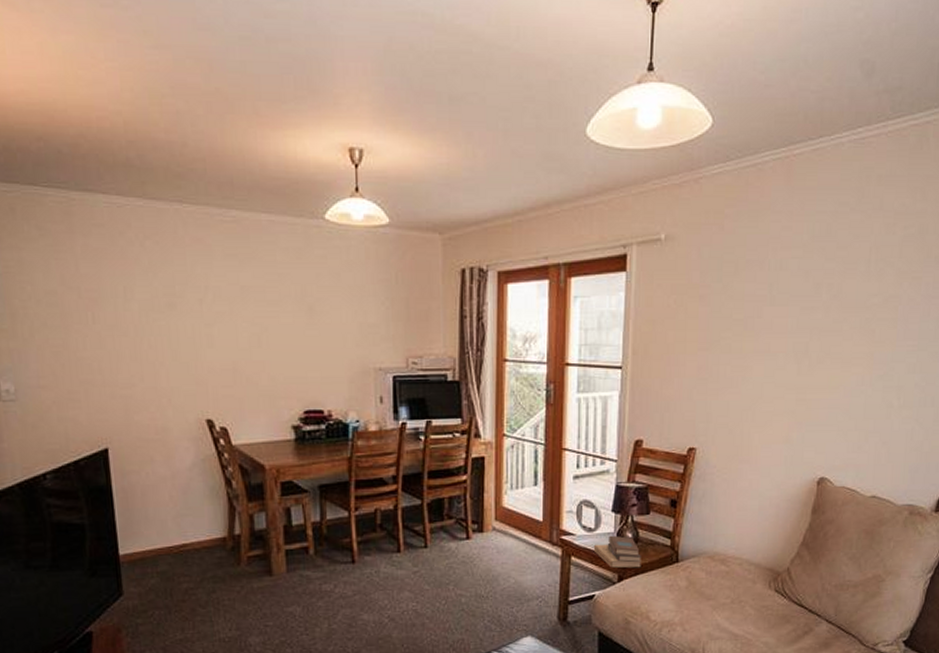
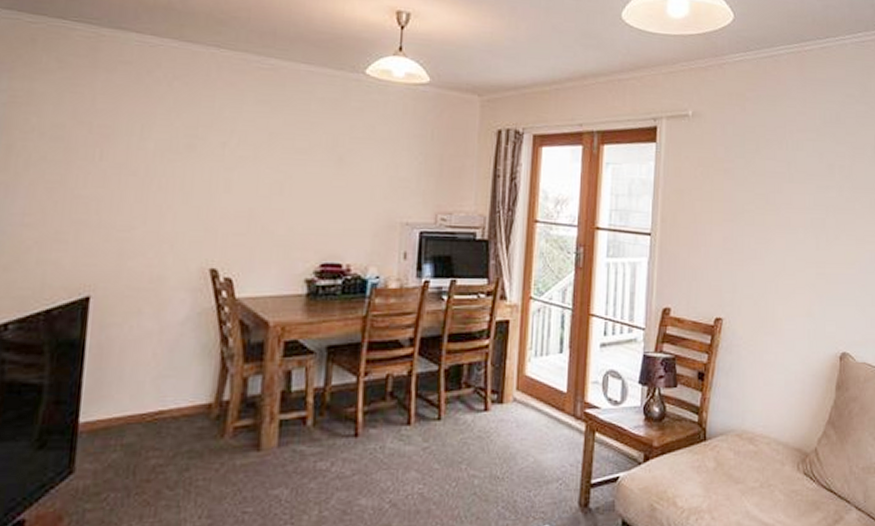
books: present [593,535,641,568] -> none [618,409,668,447]

